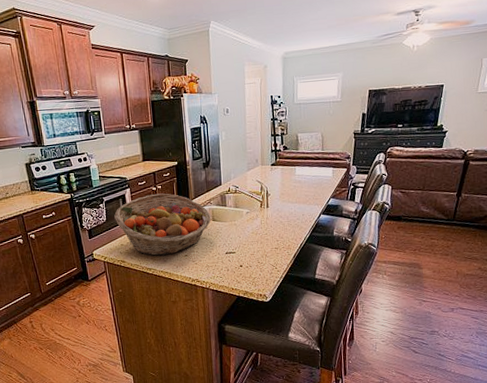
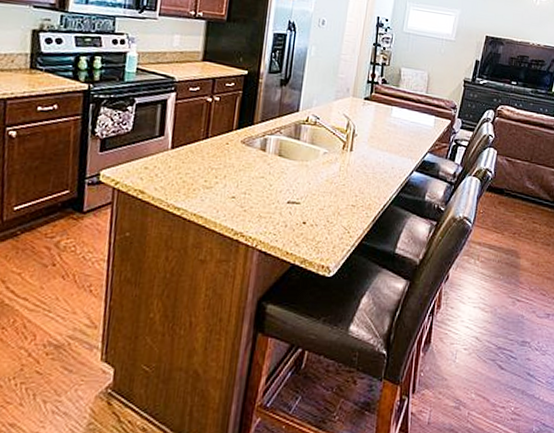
fruit basket: present [114,193,211,256] -> none [144,106,277,193]

